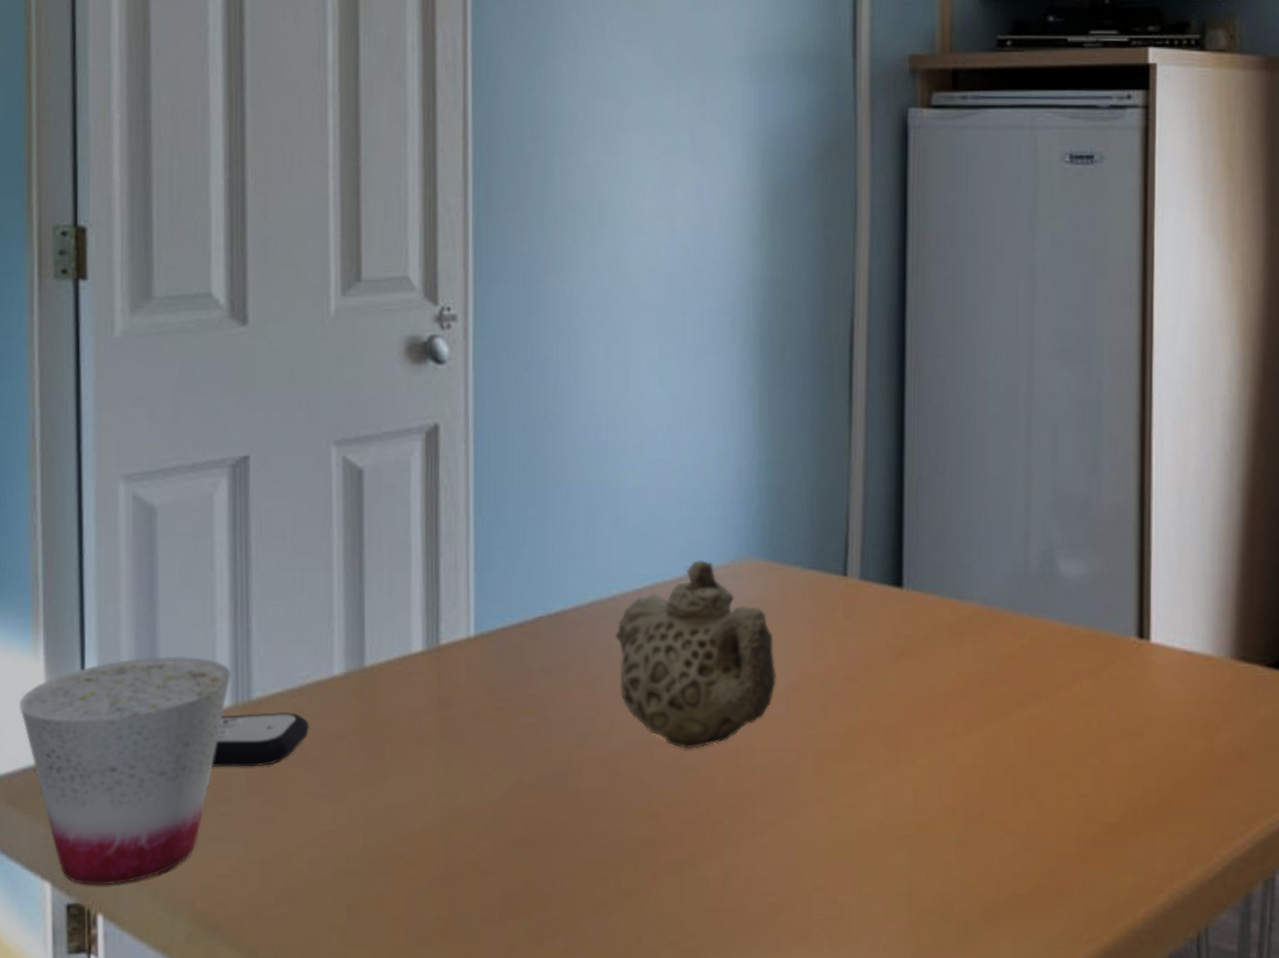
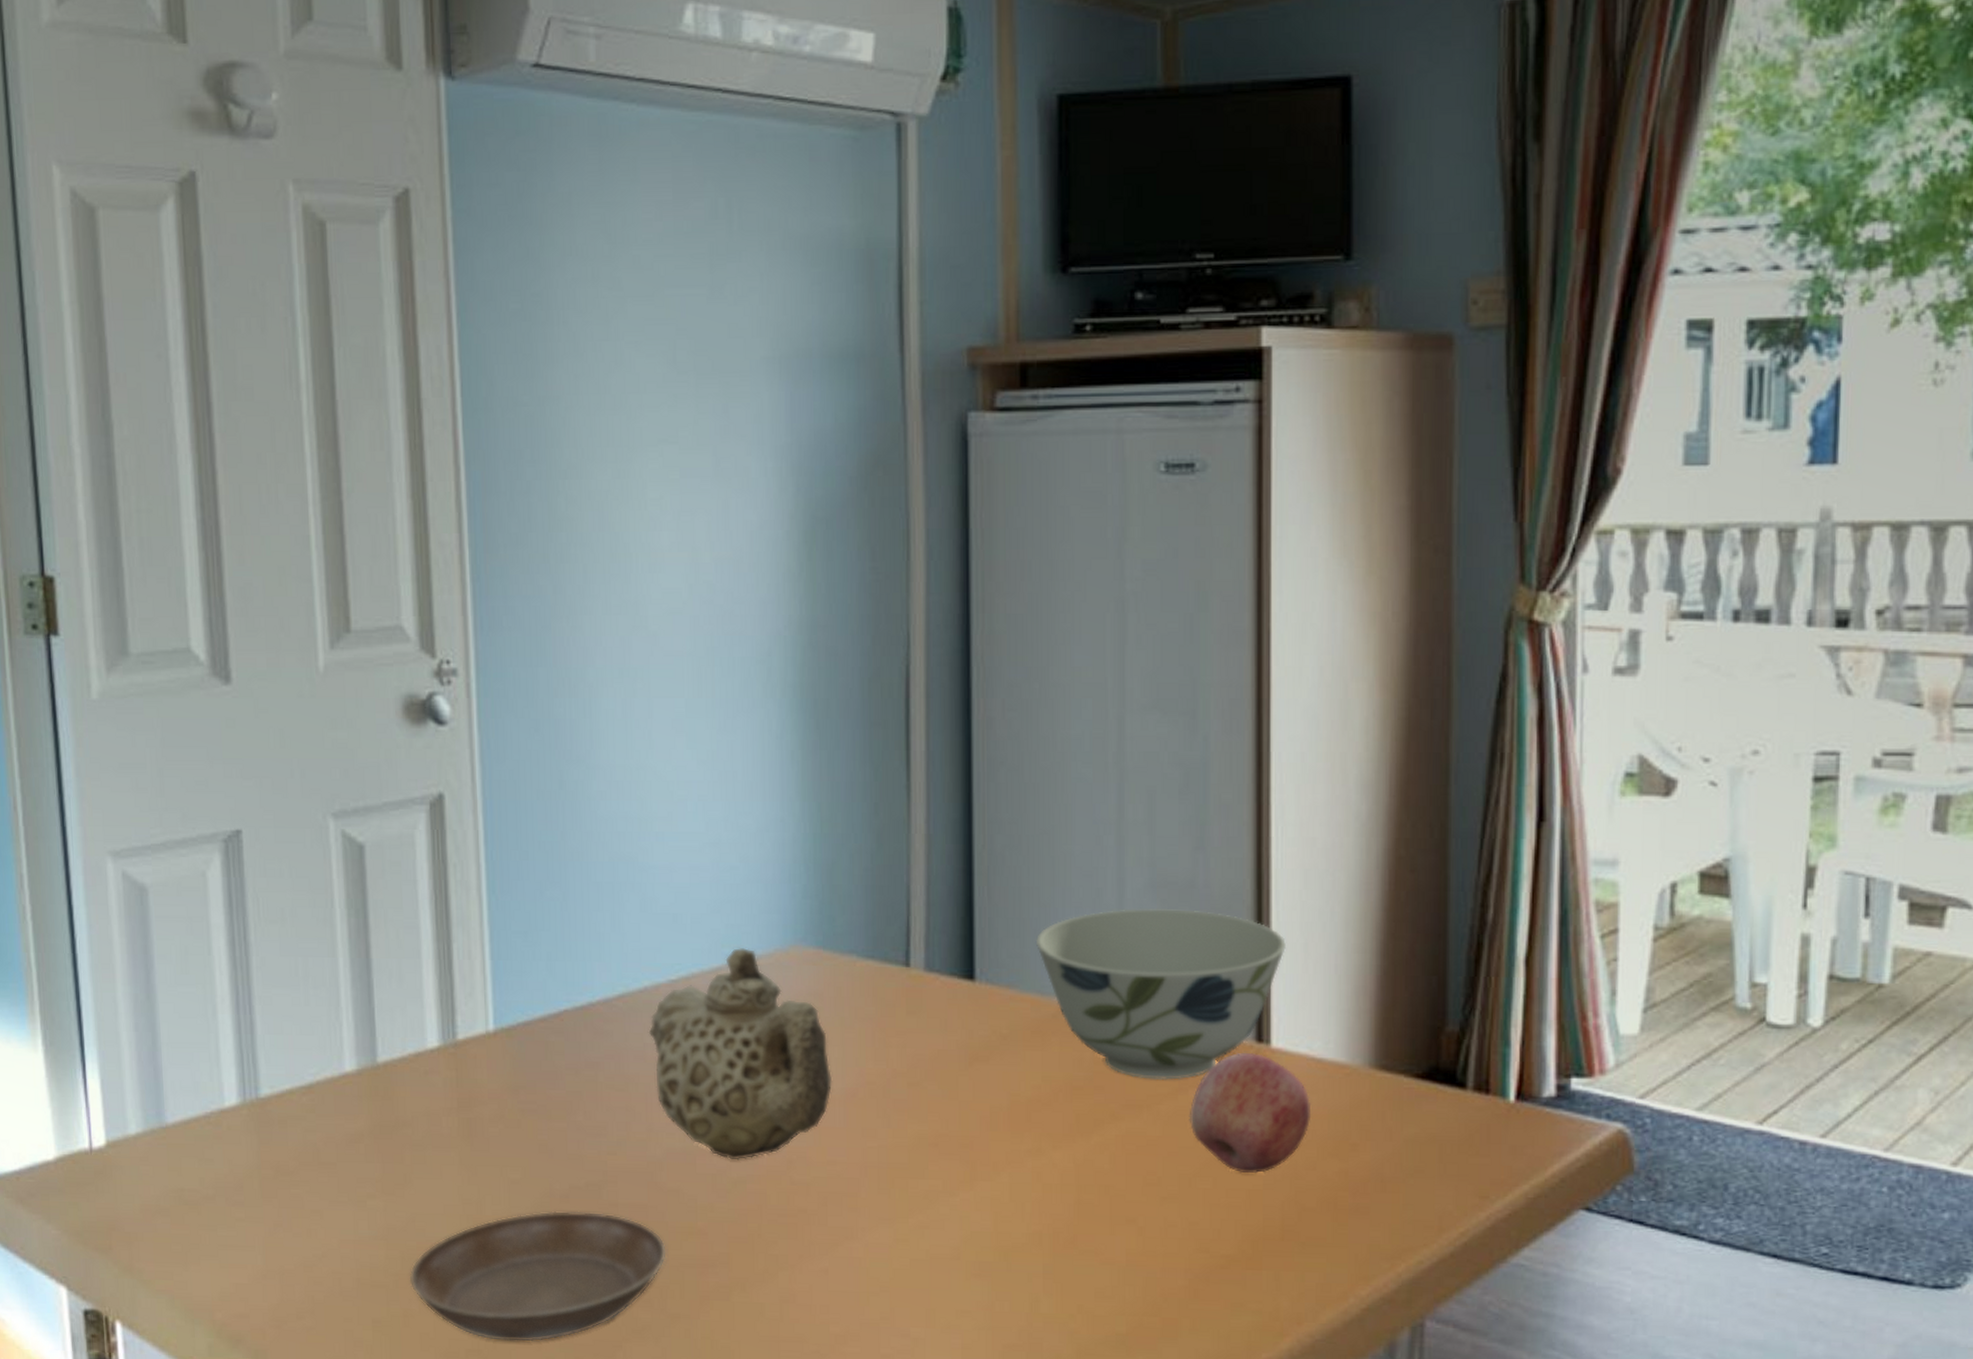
cup: present [19,656,232,885] -> none [21,1048,238,1291]
remote control: present [212,711,309,767] -> none [222,1110,322,1170]
saucer: none [384,798,624,921] -> present [409,1210,668,1343]
bowl: none [955,525,1163,672] -> present [1035,909,1286,1080]
fruit: none [1081,647,1183,752] -> present [1189,1052,1312,1174]

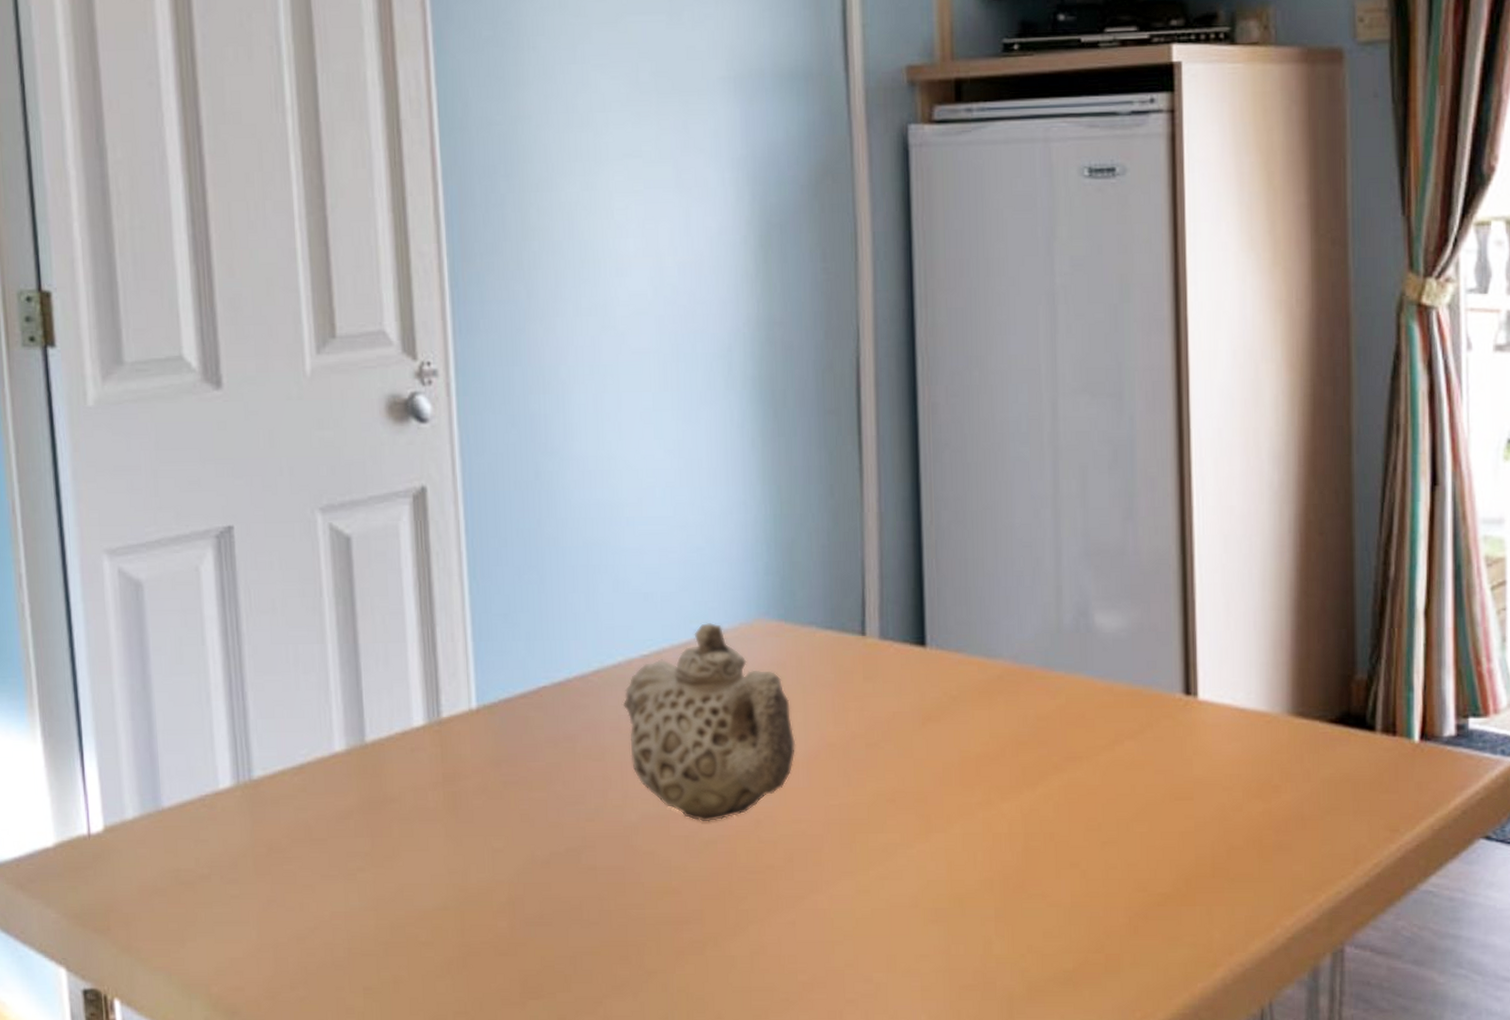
saucer: present [409,1210,668,1343] -> none [398,875,644,1003]
bowl: present [1035,909,1286,1080] -> none [981,575,1209,733]
fruit: present [1189,1052,1312,1174] -> none [1125,704,1236,817]

